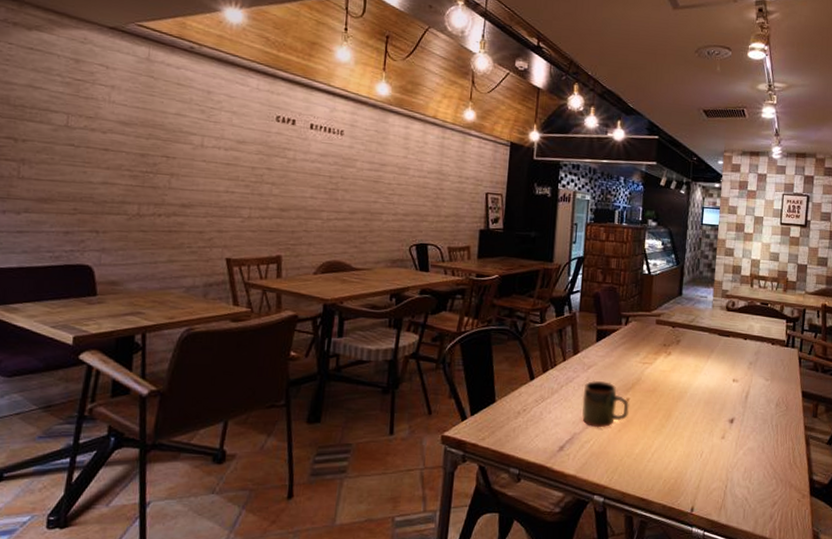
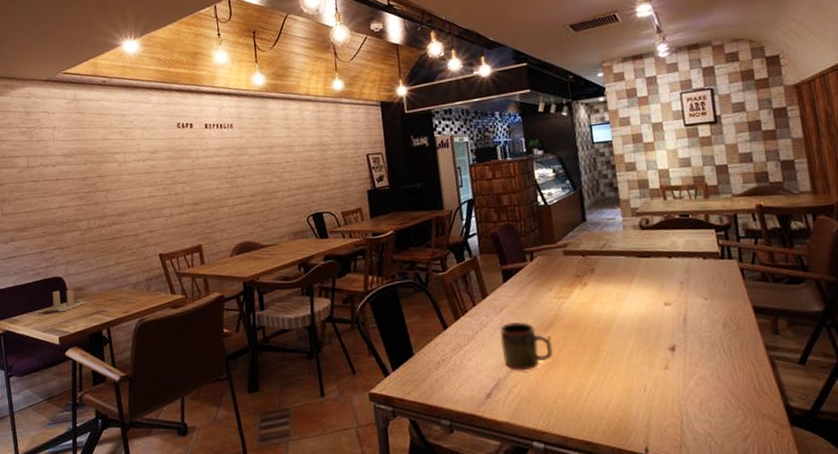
napkin holder: none [49,280,121,307] -> present [38,289,87,314]

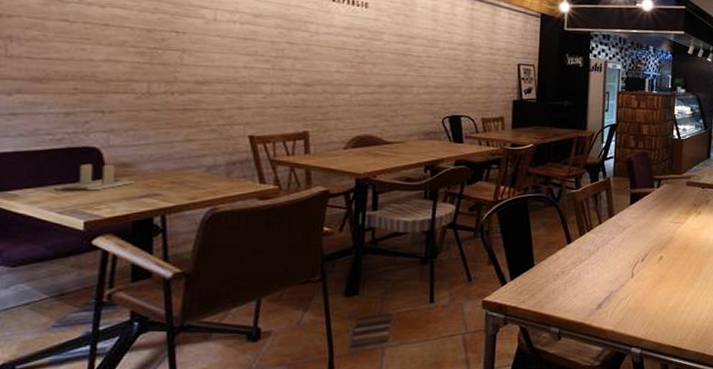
mug: present [499,322,553,371] -> none [618,242,663,285]

